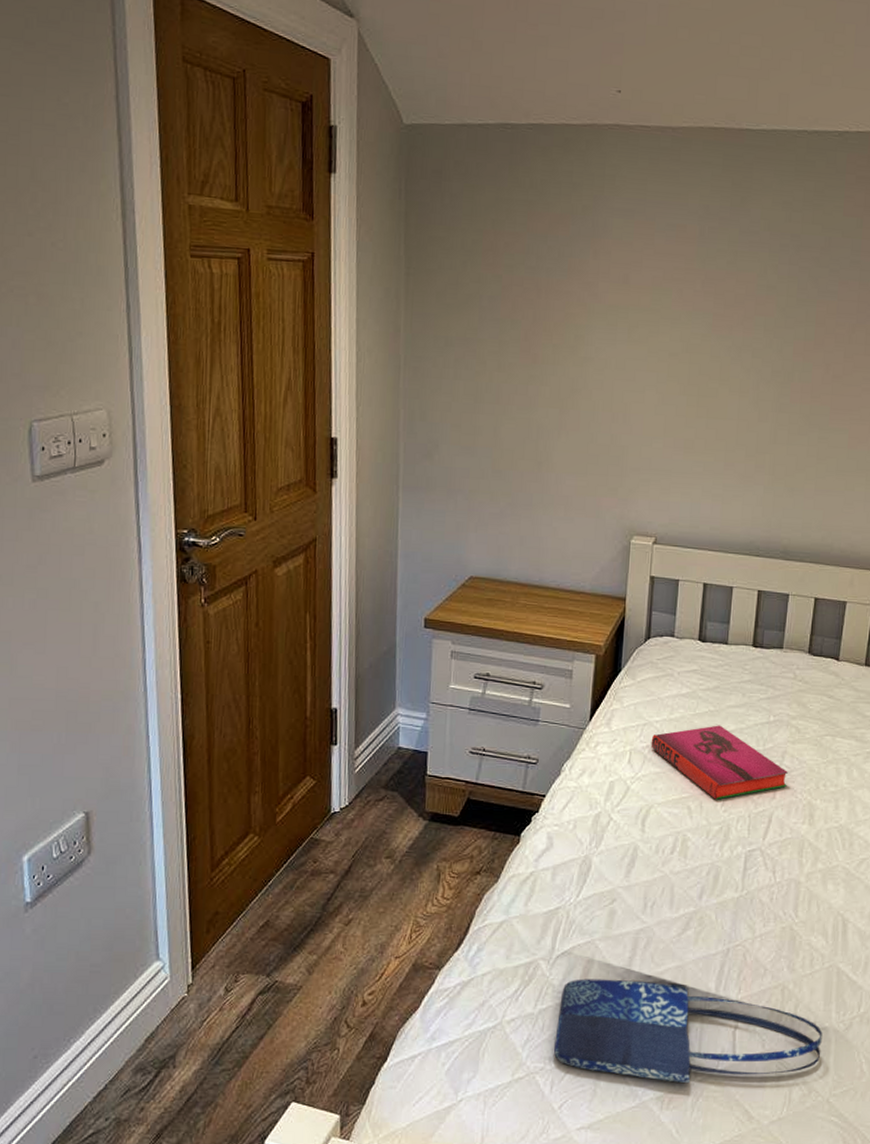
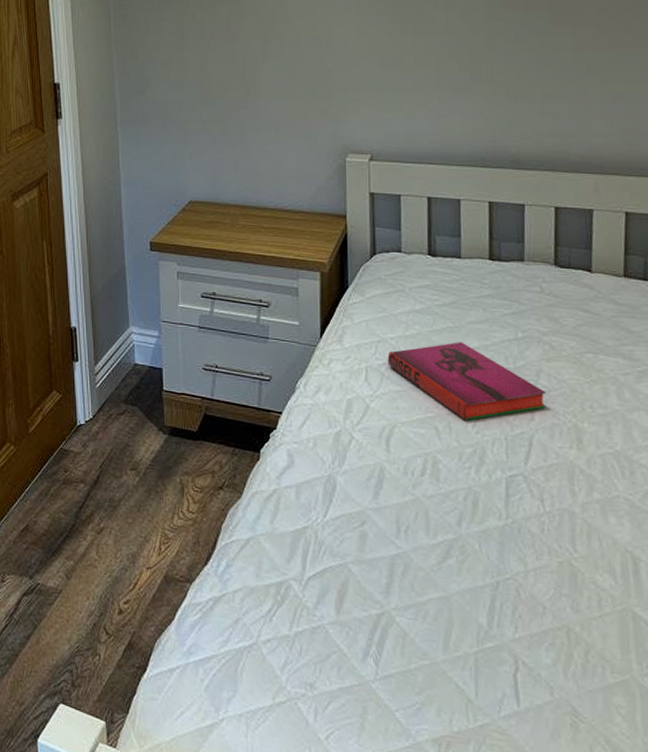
shopping bag: present [554,979,823,1084] -> none [314,603,625,728]

